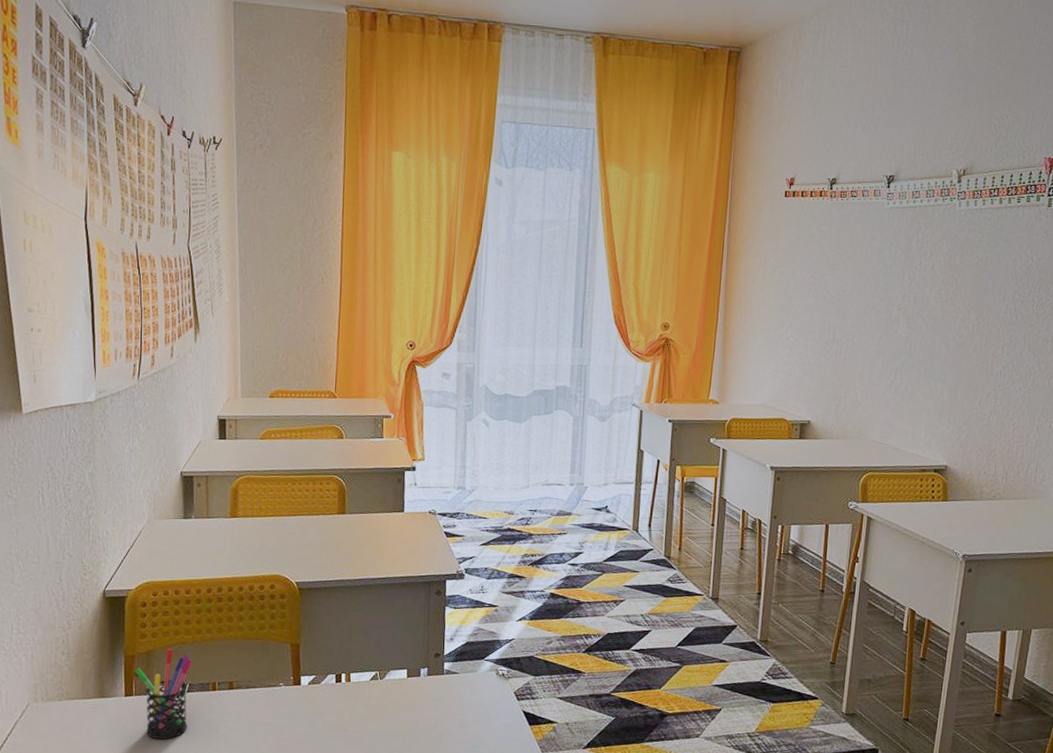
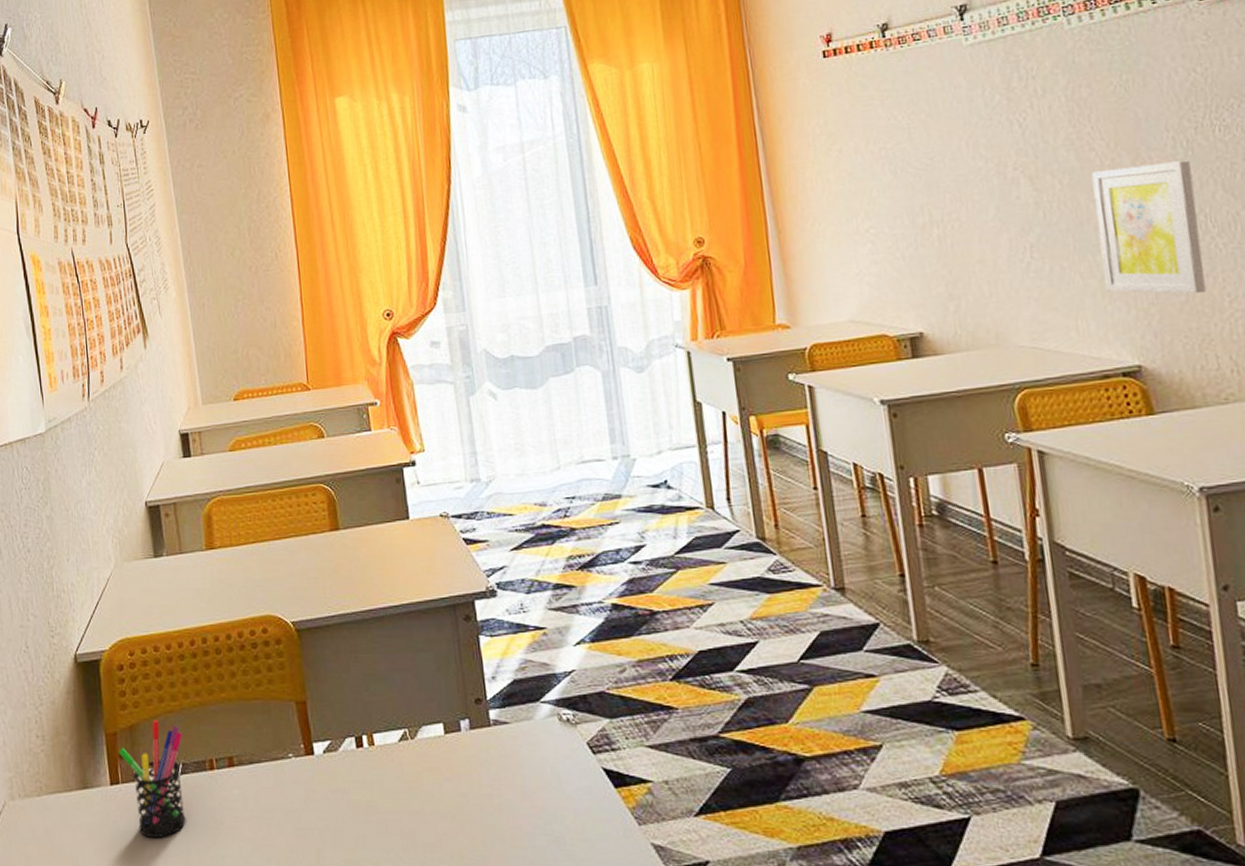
wall art: none [937,321,1014,421] -> present [1091,160,1206,294]

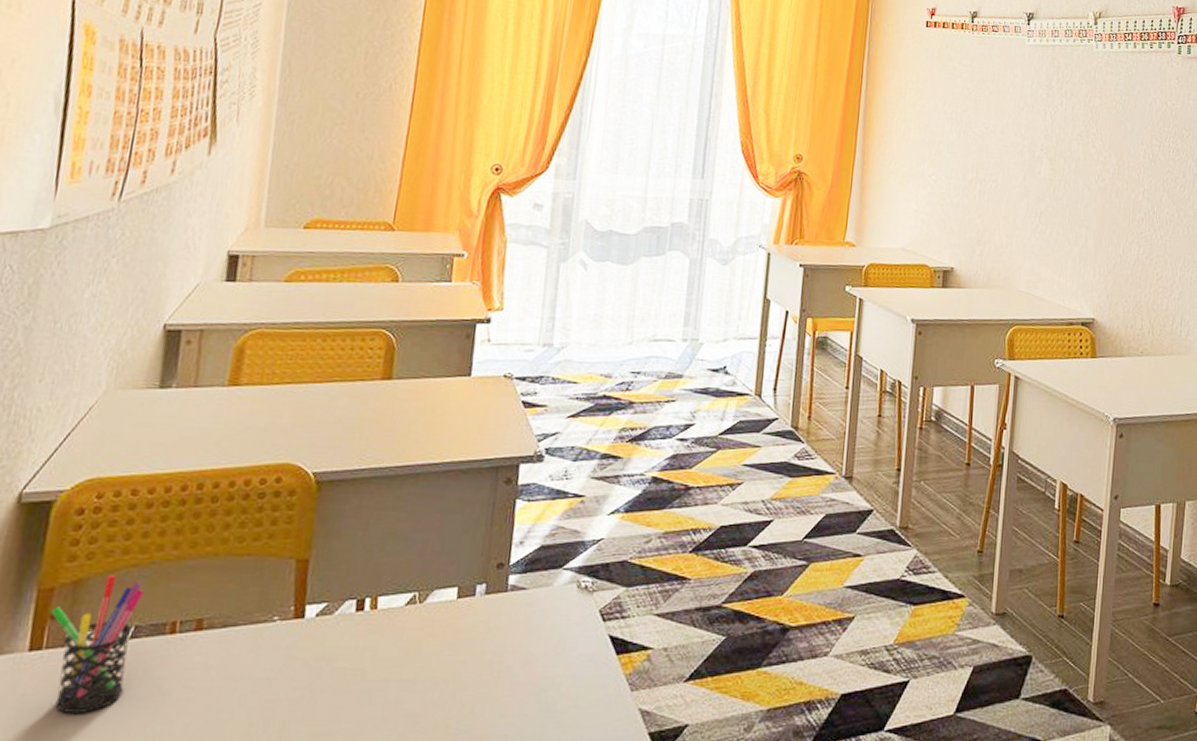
wall art: present [1091,160,1206,294] -> none [1082,164,1152,271]

